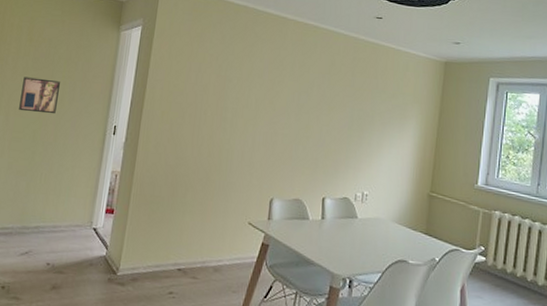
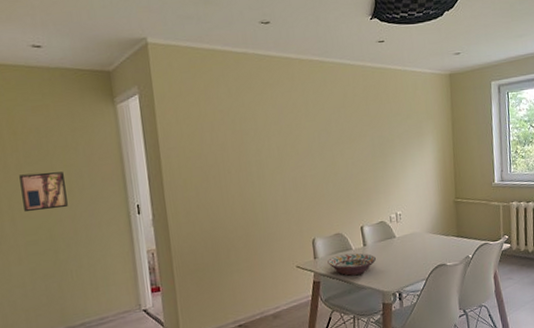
decorative bowl: none [281,222,332,248] -> present [327,253,376,276]

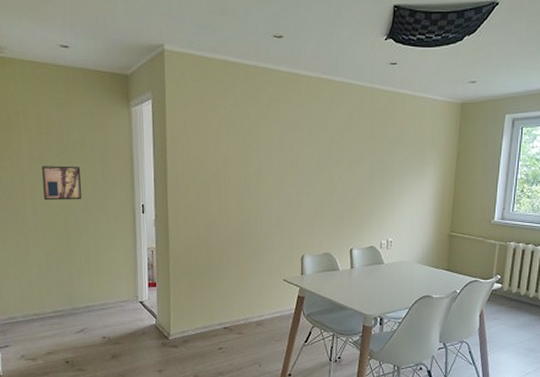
decorative bowl: present [327,253,376,276] -> none [314,274,361,295]

